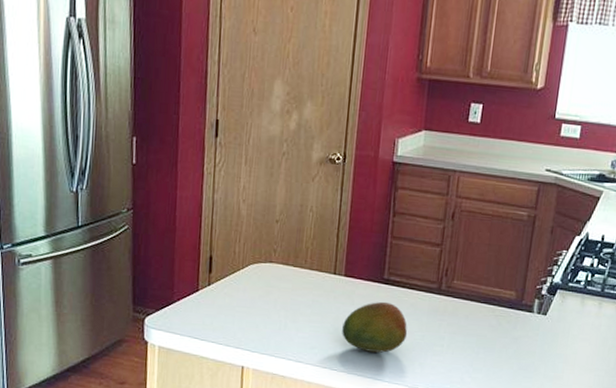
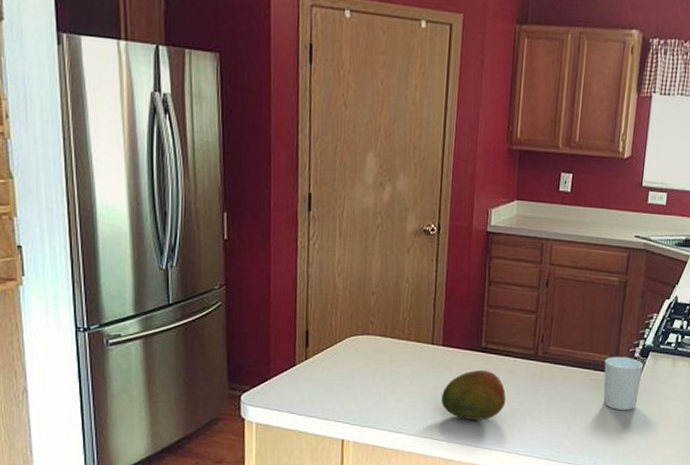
cup: none [507,292,551,349] -> present [603,356,644,410]

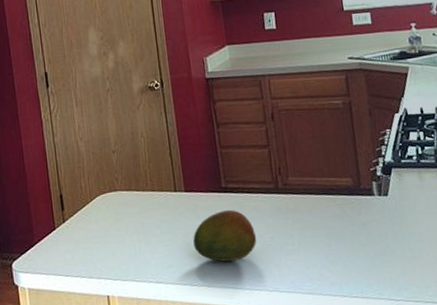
cup: present [603,356,644,410] -> none [347,176,392,233]

